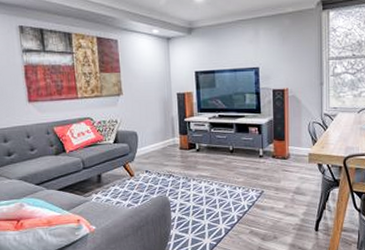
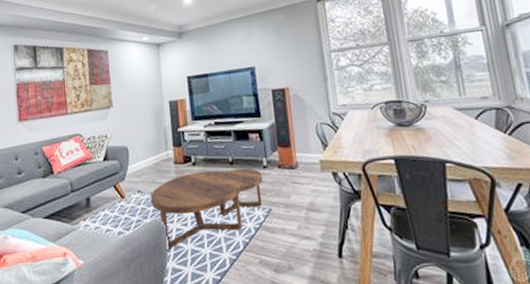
coffee table: none [157,156,259,221] -> present [150,168,263,251]

